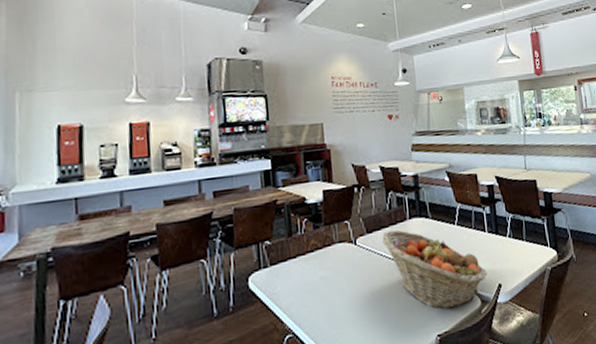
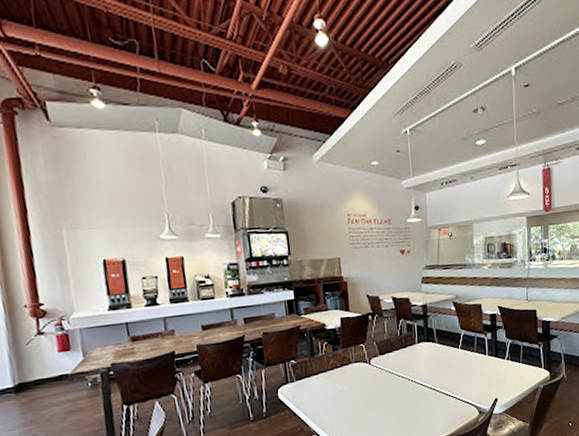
fruit basket: present [382,230,487,309] -> none [393,352,486,418]

